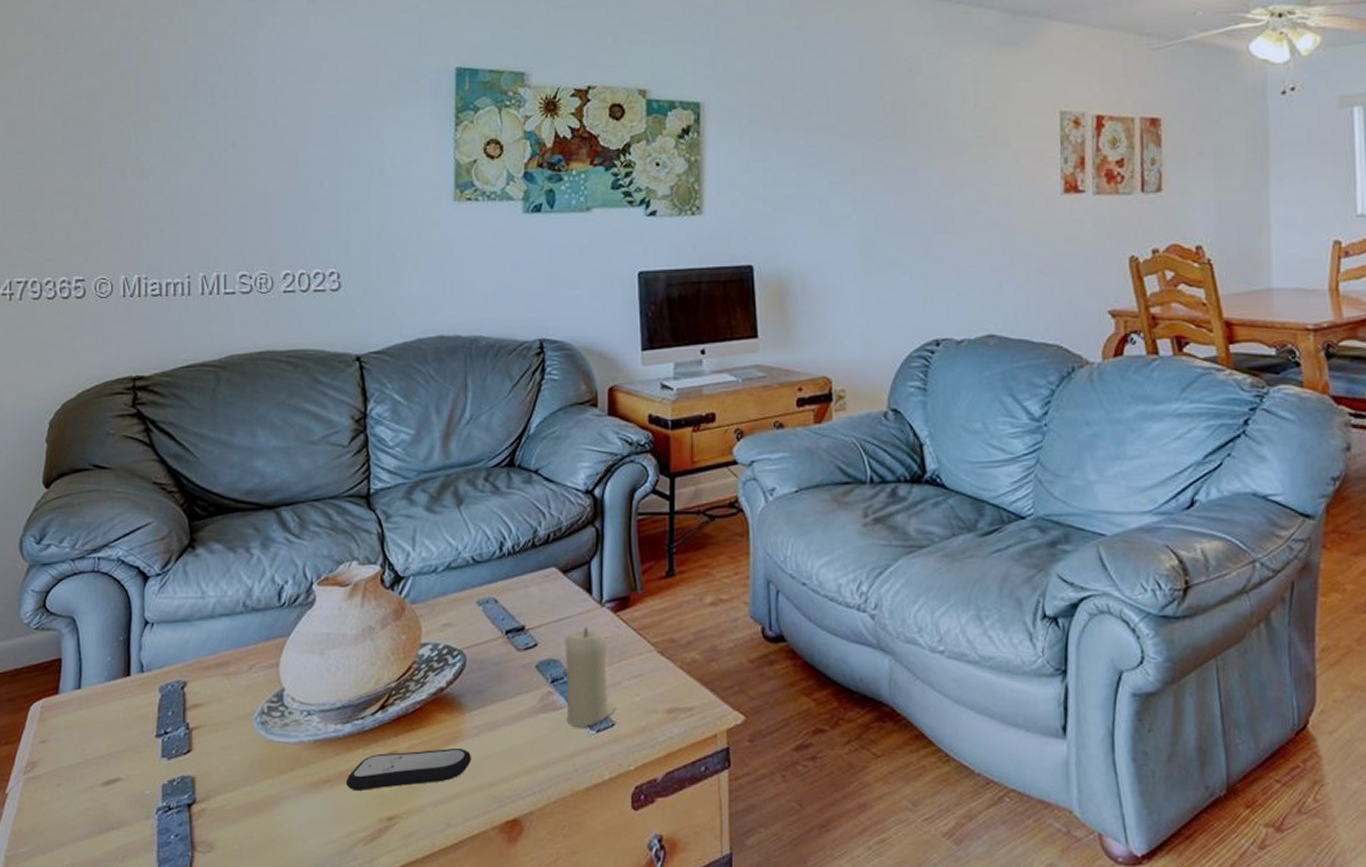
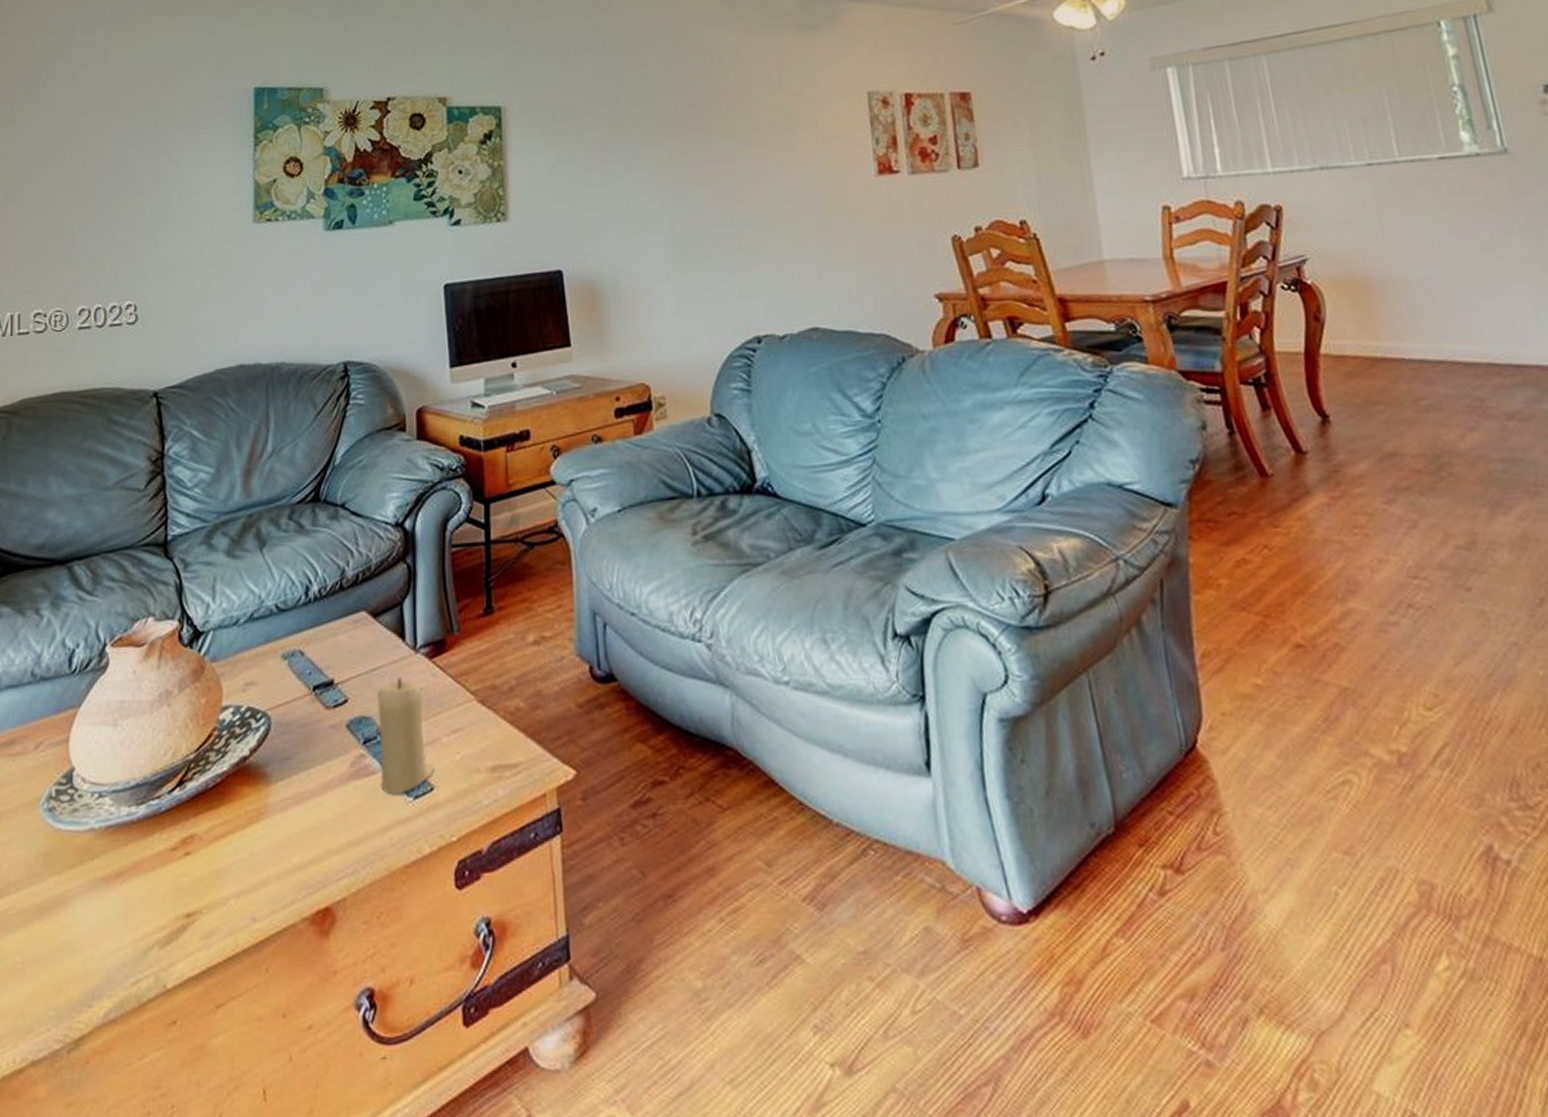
remote control: present [345,748,472,790] -> none [140,827,278,883]

